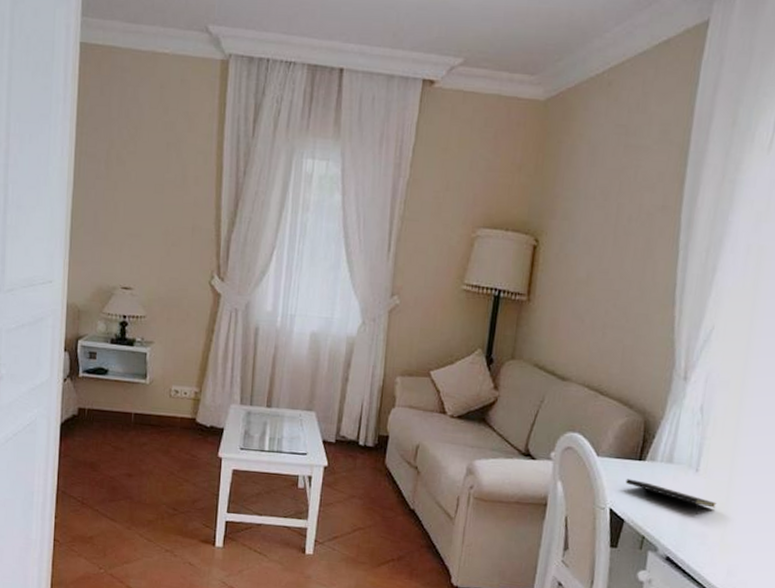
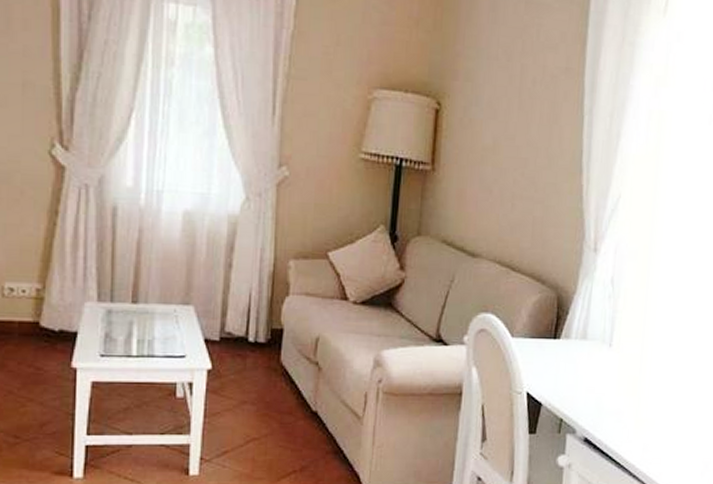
notepad: present [625,479,717,514] -> none [541,359,630,391]

